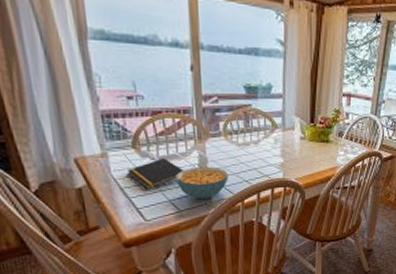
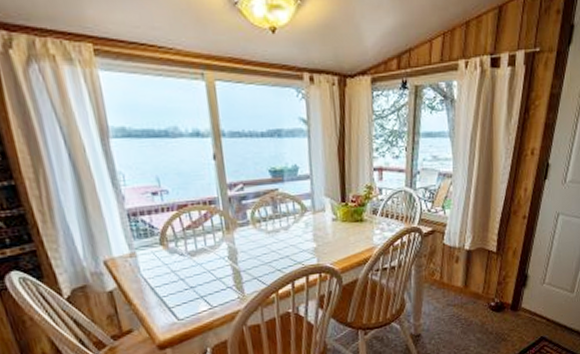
notepad: present [128,158,184,189] -> none [157,253,214,287]
cereal bowl: present [175,166,229,200] -> none [205,257,261,294]

